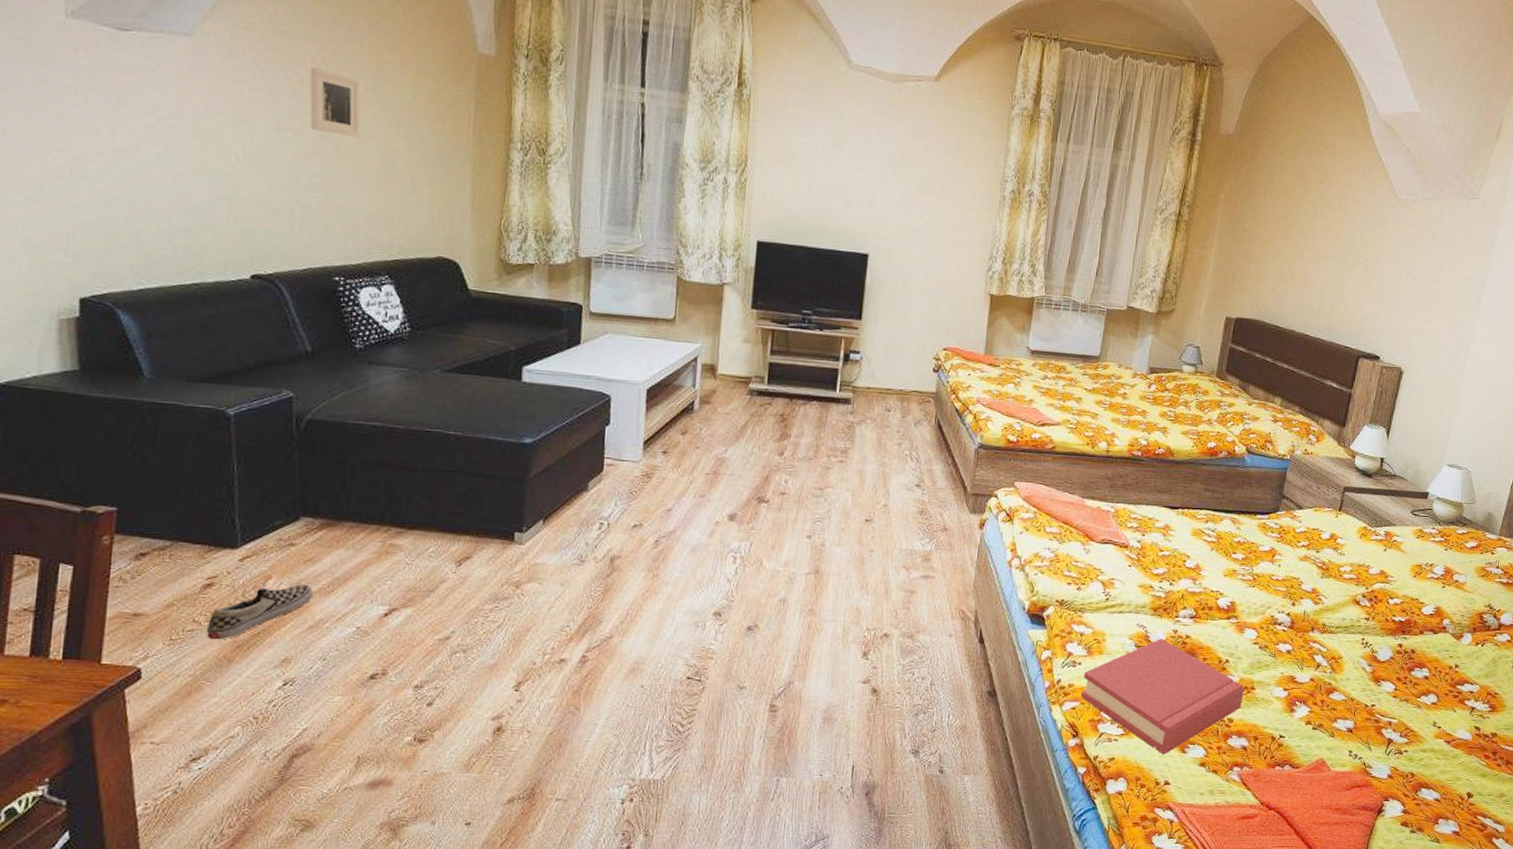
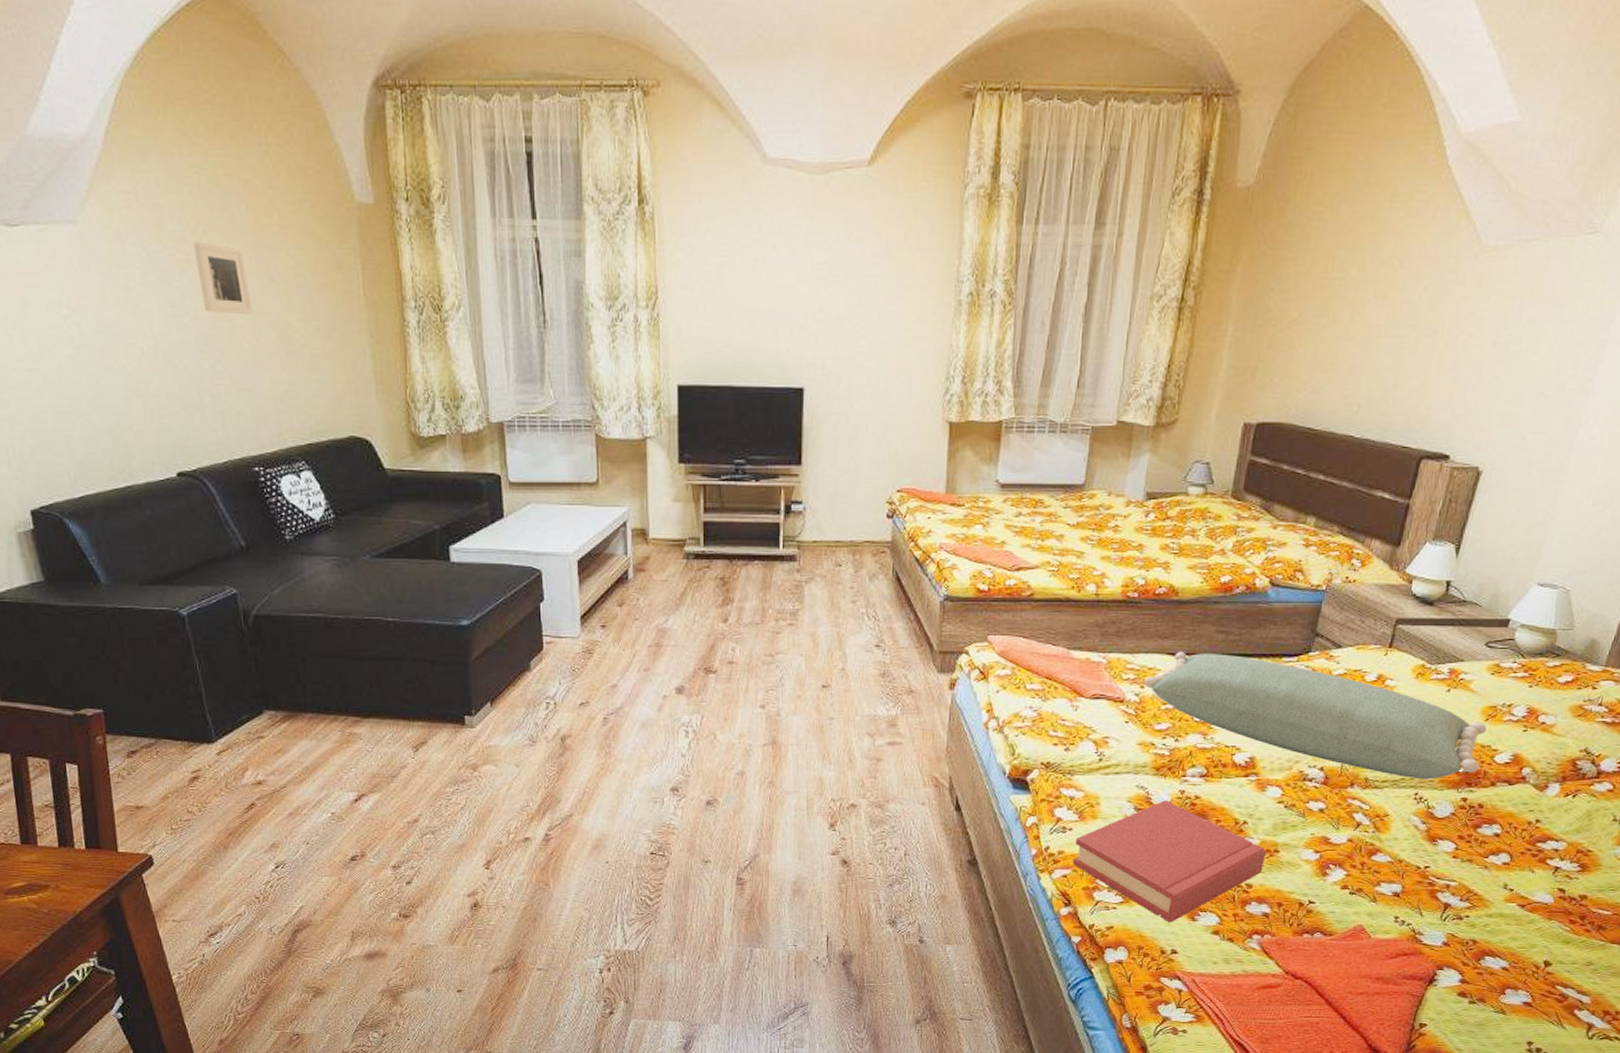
shoe: present [205,584,313,640] -> none [200,774,287,828]
pillow: none [1145,505,1415,627] -> present [1144,652,1486,780]

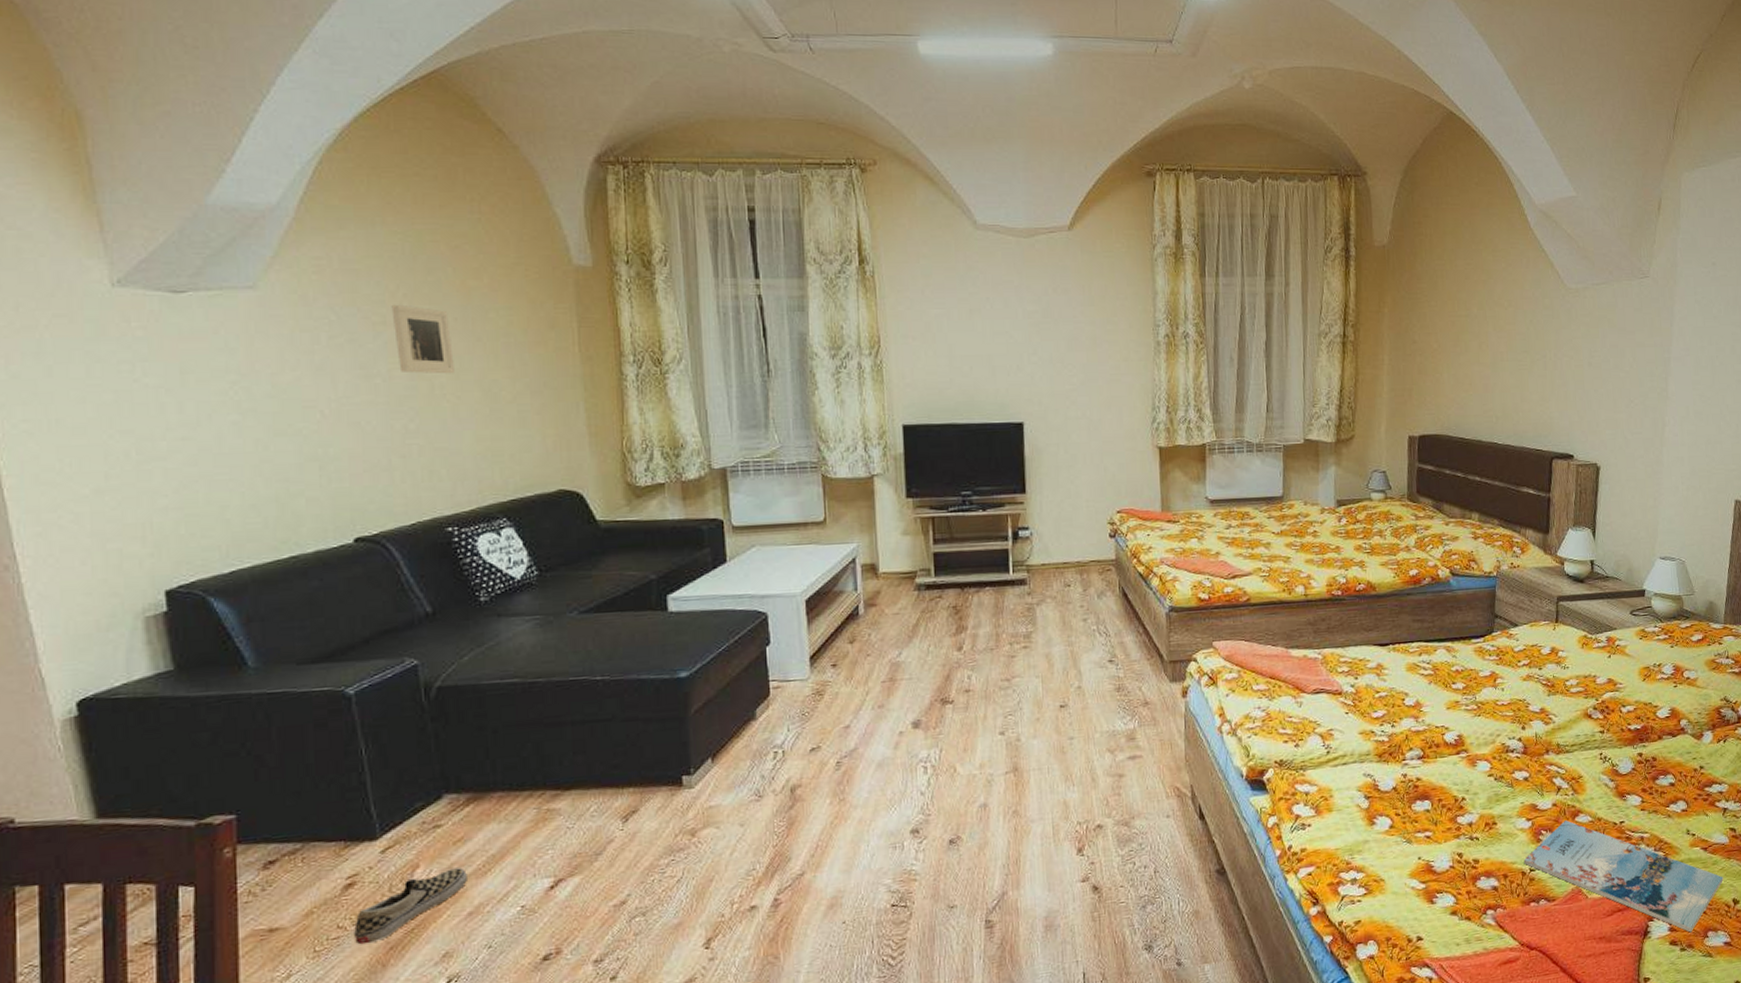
shoe: none [200,774,287,828] -> present [353,867,467,945]
hardback book: present [1073,800,1266,923] -> none [1315,785,1486,909]
pillow: present [1144,652,1486,780] -> none [1357,640,1646,740]
magazine: none [1303,858,1538,987] -> present [1523,820,1723,933]

